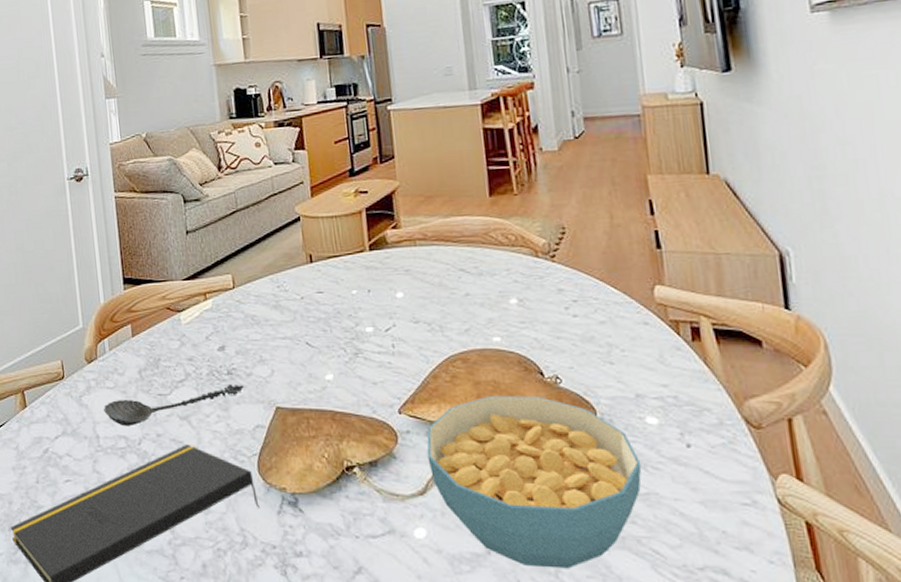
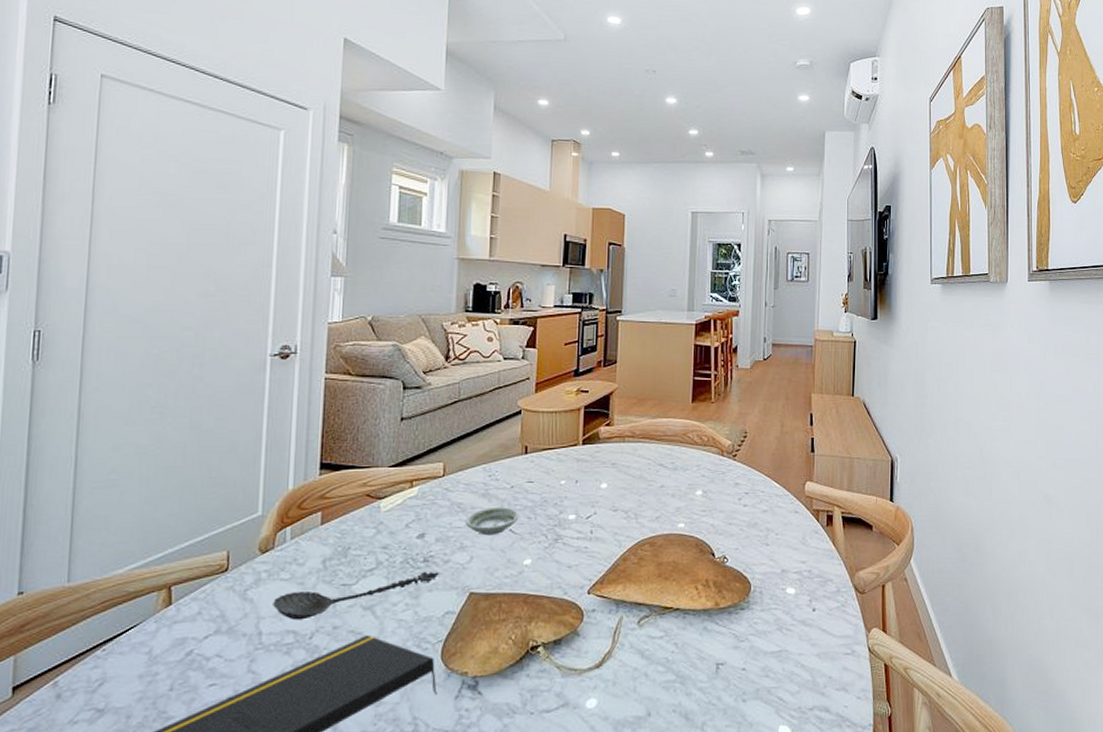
saucer: none [261,319,314,349] -> present [466,507,519,536]
cereal bowl: present [426,395,642,569] -> none [608,574,779,723]

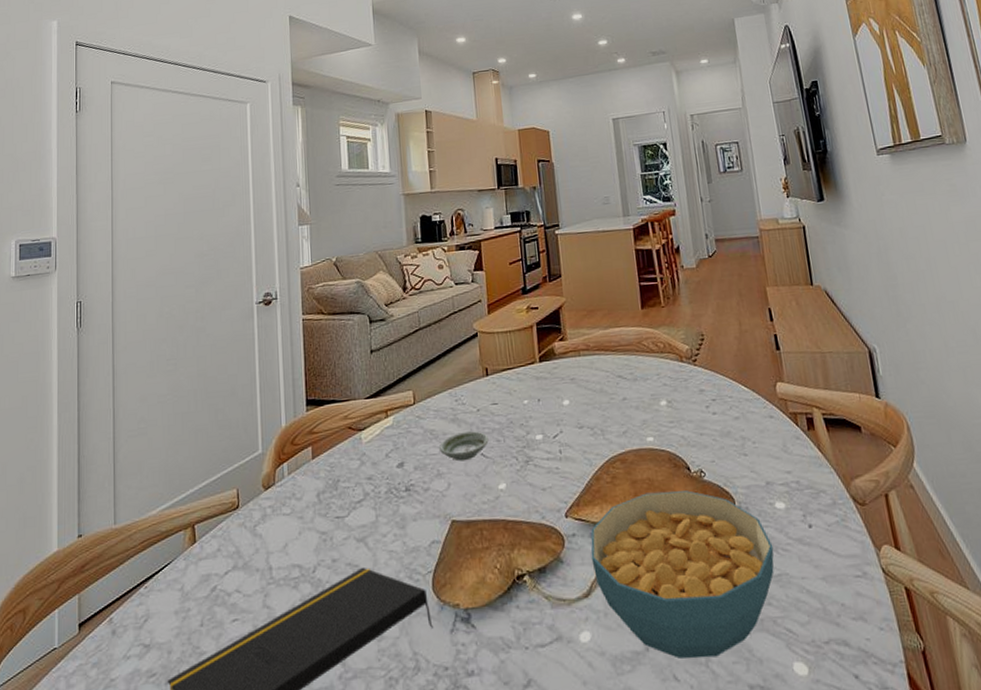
spoon: present [273,572,439,621] -> none [278,500,421,555]
cereal bowl: none [608,574,779,723] -> present [590,490,775,659]

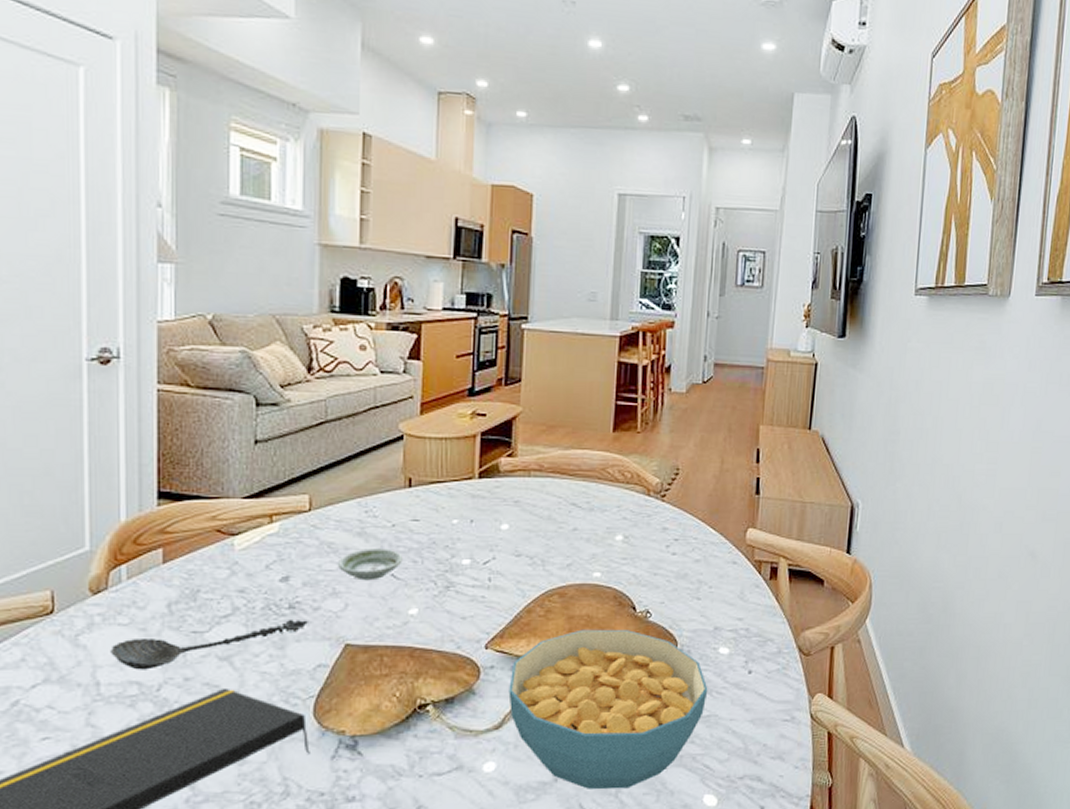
spoon: none [278,500,421,555] -> present [111,620,308,670]

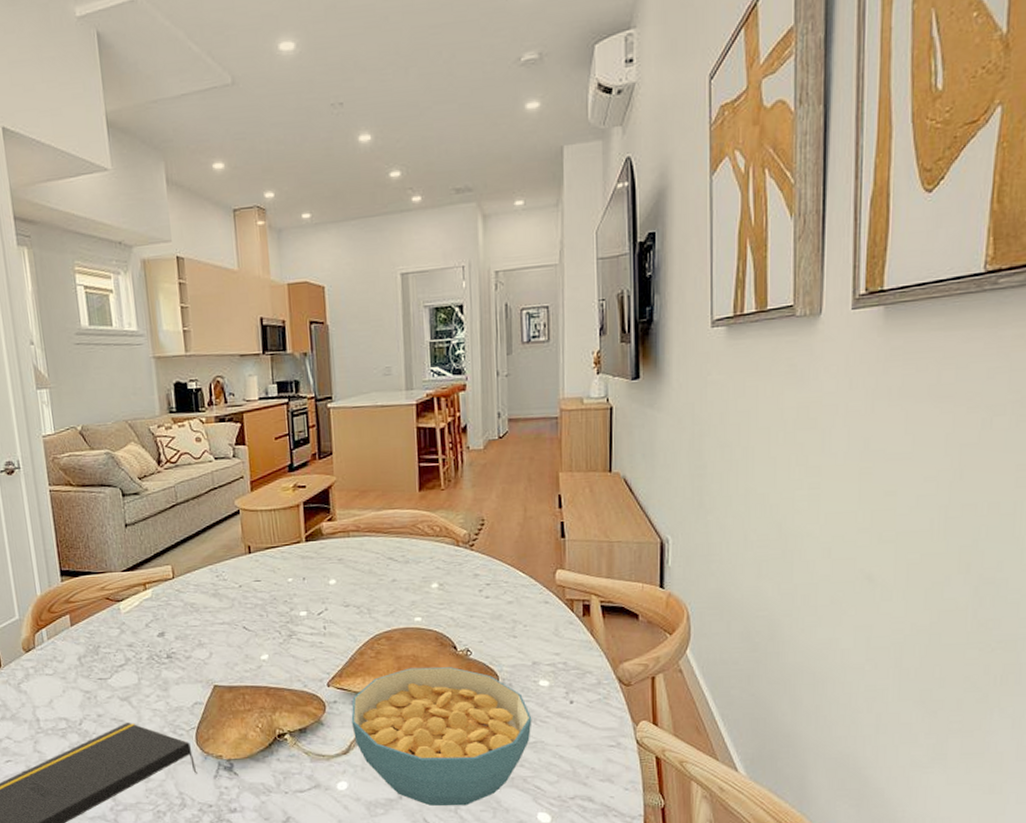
spoon: present [111,620,308,670] -> none [43,667,183,709]
saucer: present [338,549,403,581] -> none [200,606,251,633]

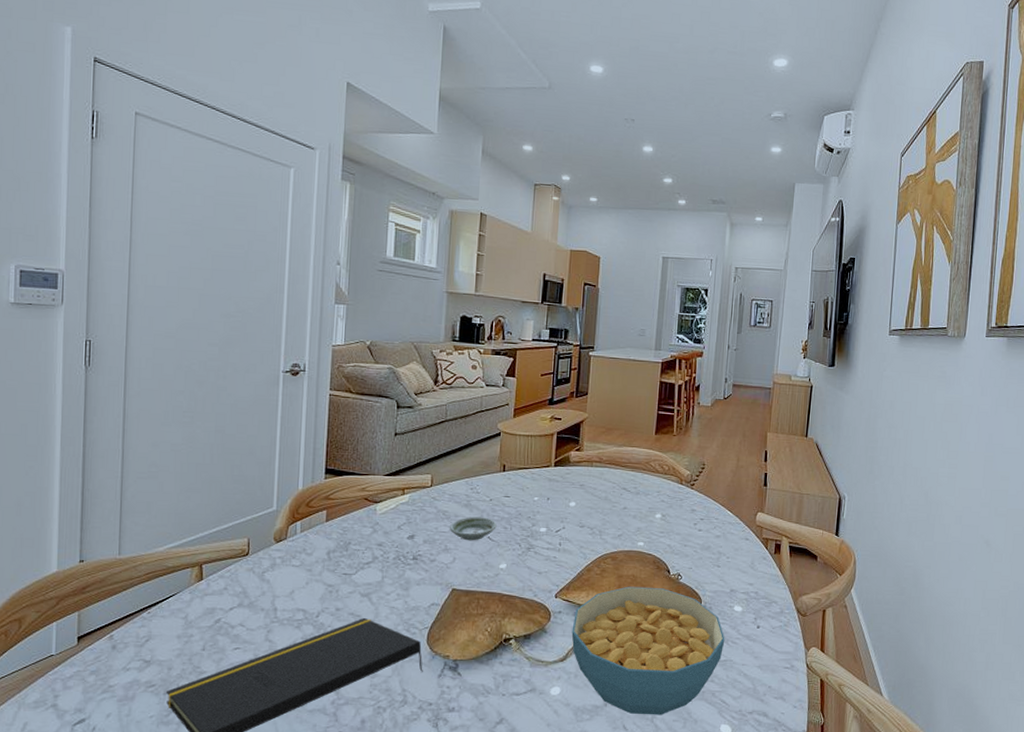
saucer: none [200,606,251,633] -> present [450,517,497,541]

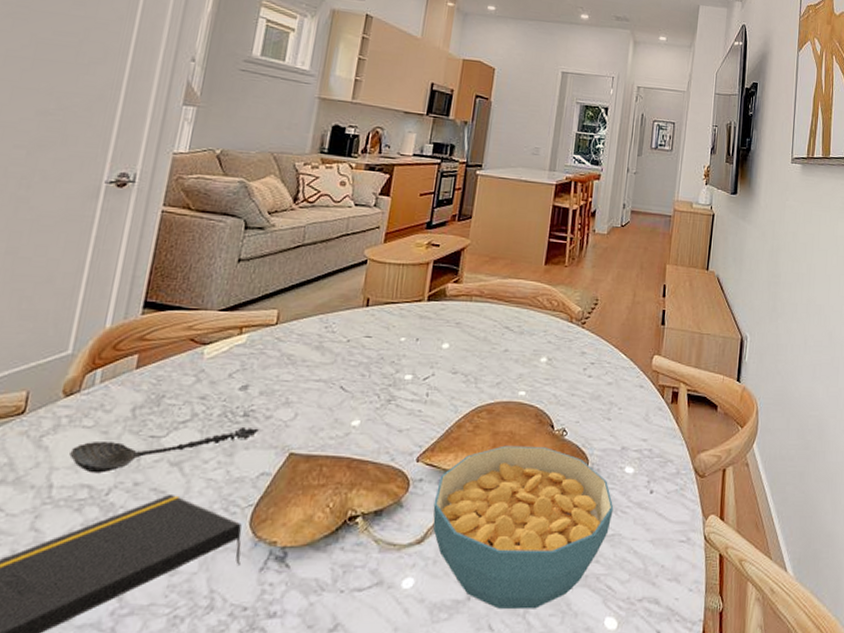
spoon: none [286,568,426,601] -> present [69,428,259,474]
saucer: present [450,517,497,541] -> none [294,361,353,392]

